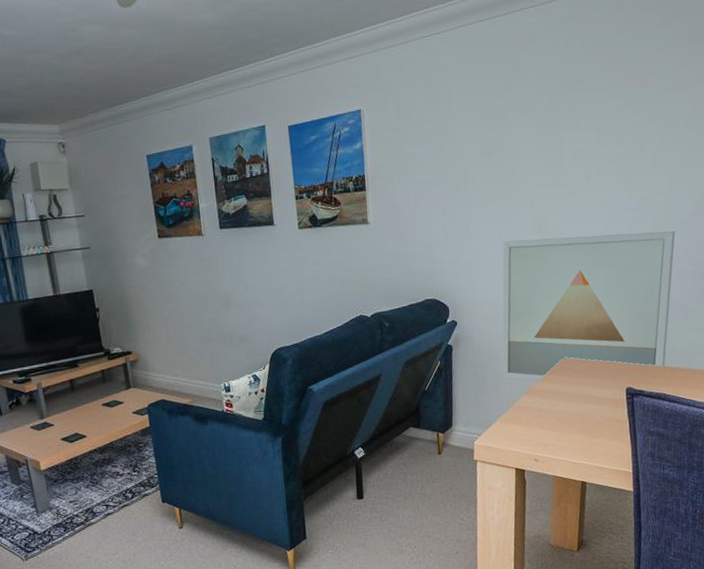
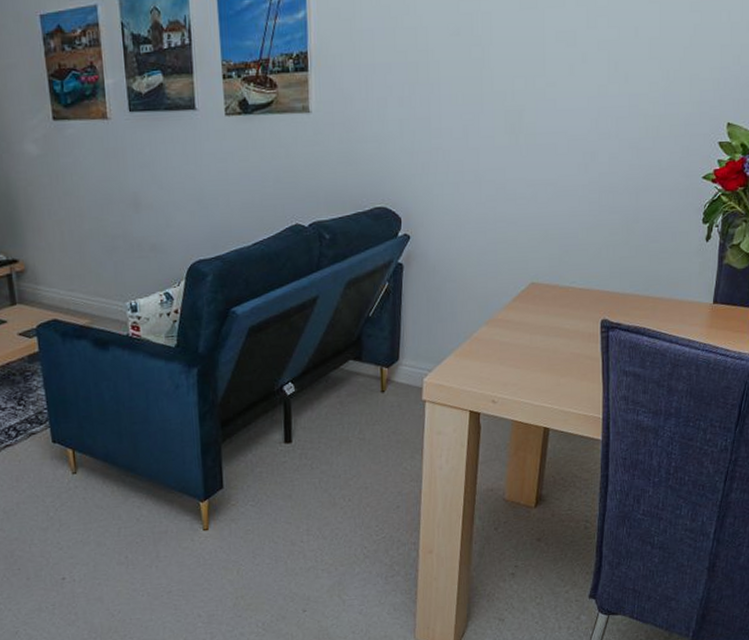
wall art: present [501,231,676,381] -> none [459,135,669,309]

